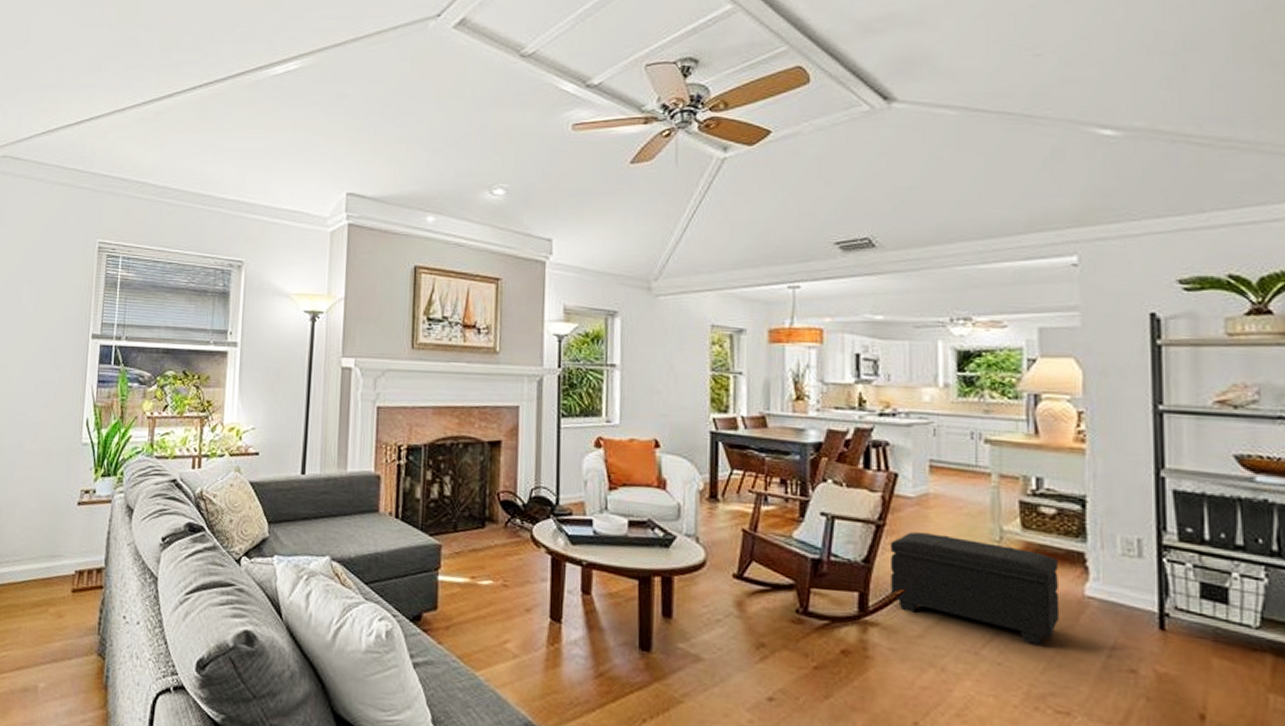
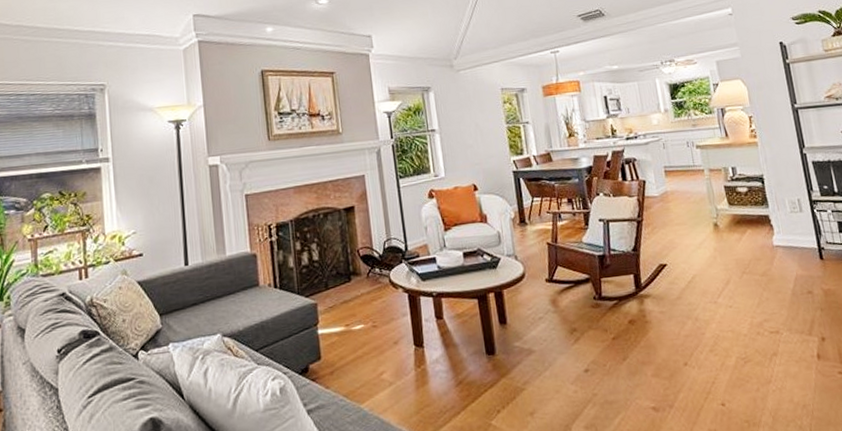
footstool: present [889,532,1060,645] -> none [648,220,762,288]

